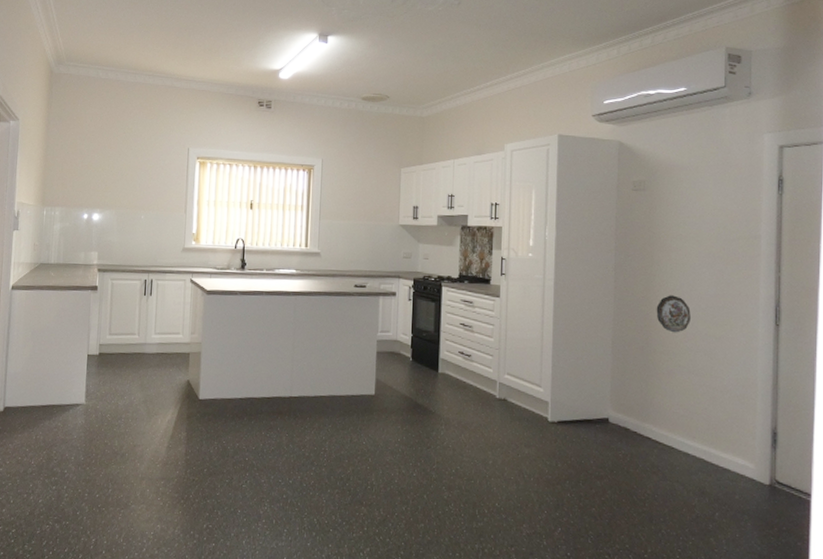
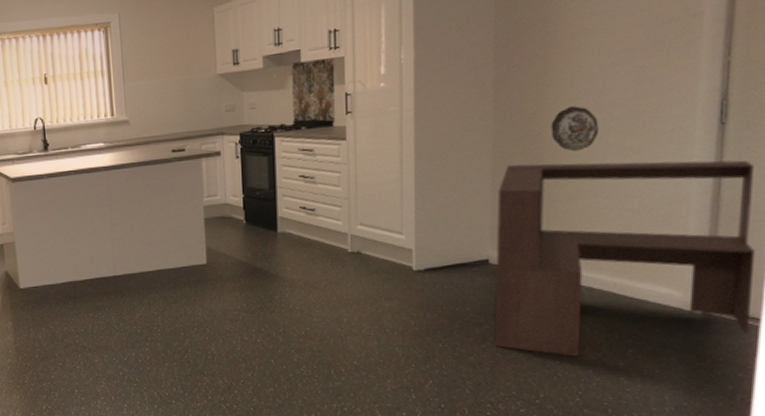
bench: none [612,337,805,516] -> present [495,160,756,357]

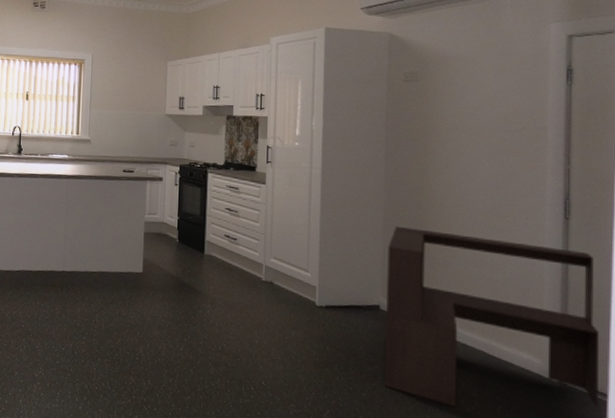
decorative plate: present [550,106,599,152] -> none [430,185,468,224]

